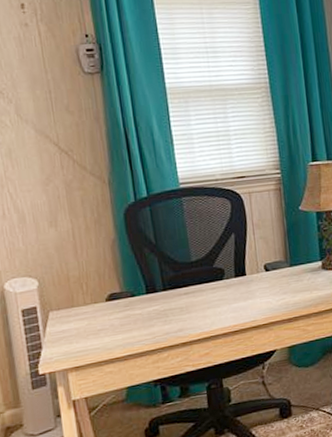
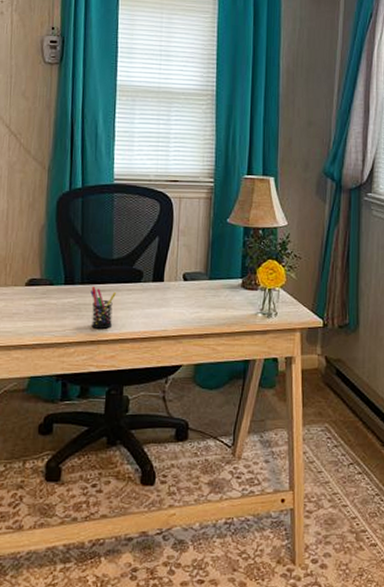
pen holder: none [174,291,201,331] -> present [90,287,116,330]

